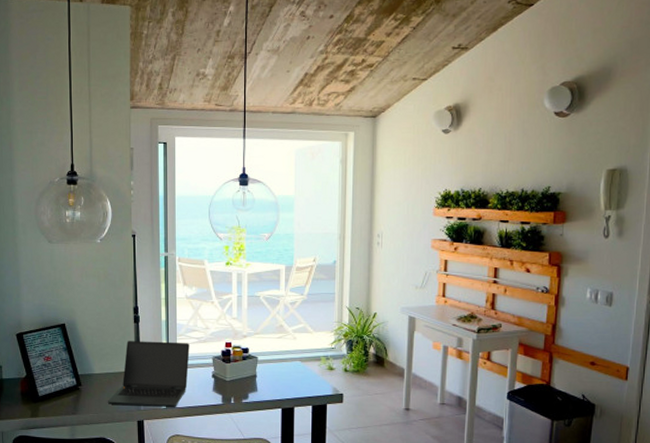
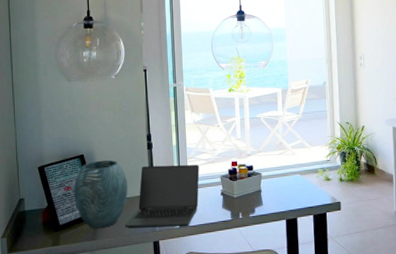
vase: none [54,331,112,403] -> present [73,160,128,228]

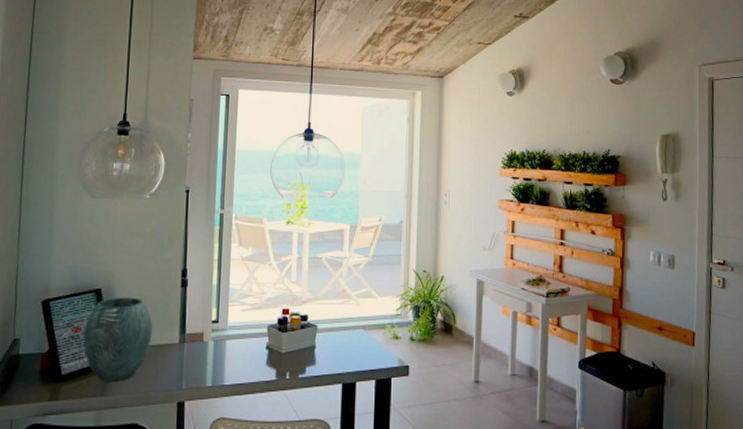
laptop: present [125,164,200,228] -> none [144,308,243,385]

